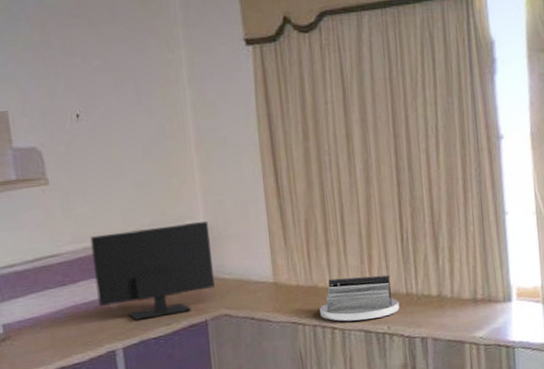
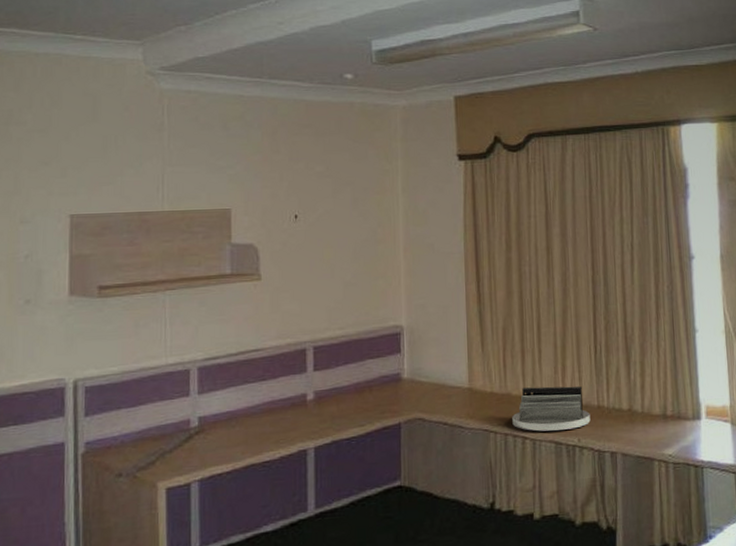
monitor: present [90,221,215,320] -> none [295,324,411,420]

